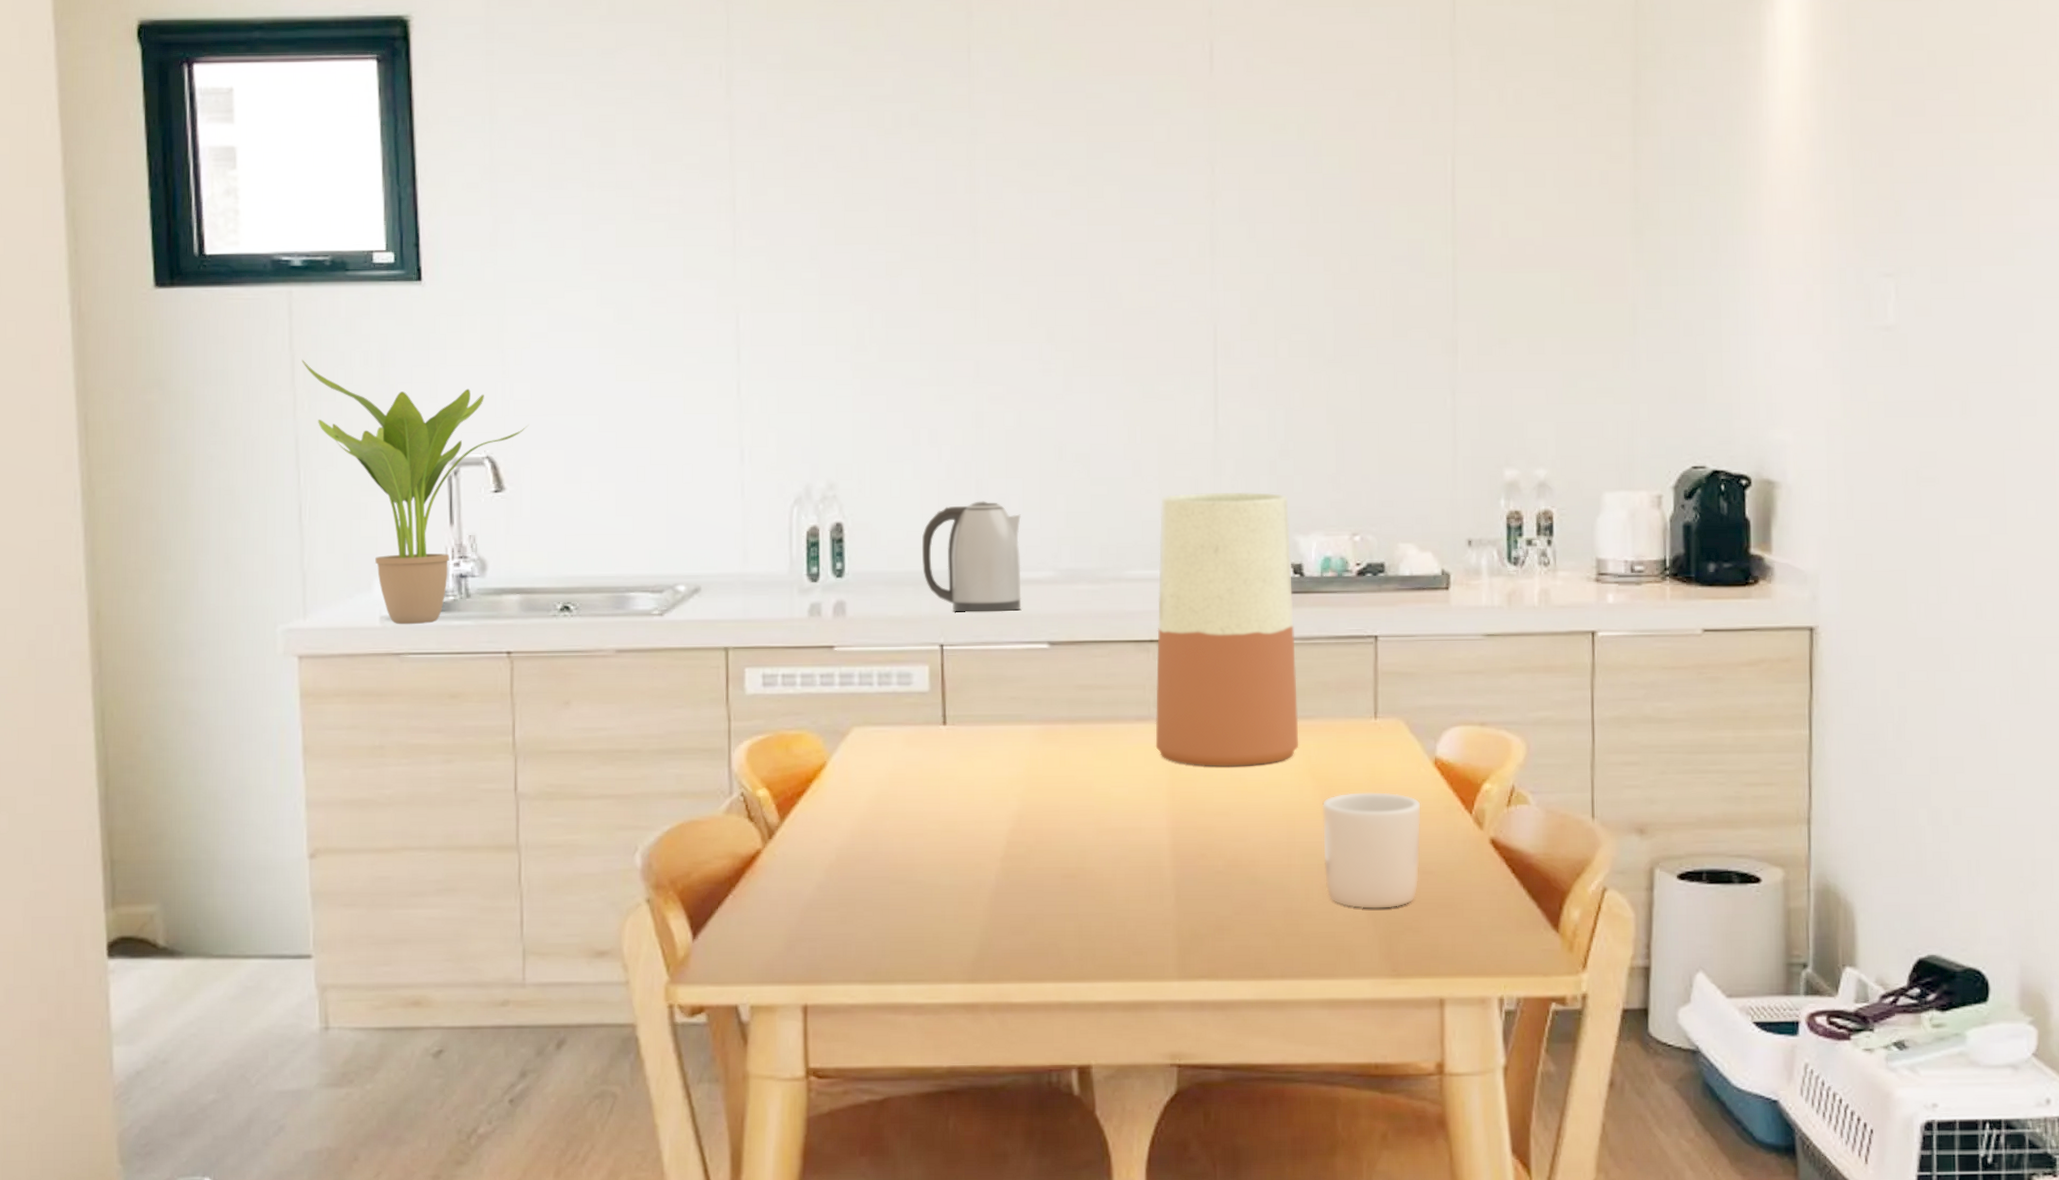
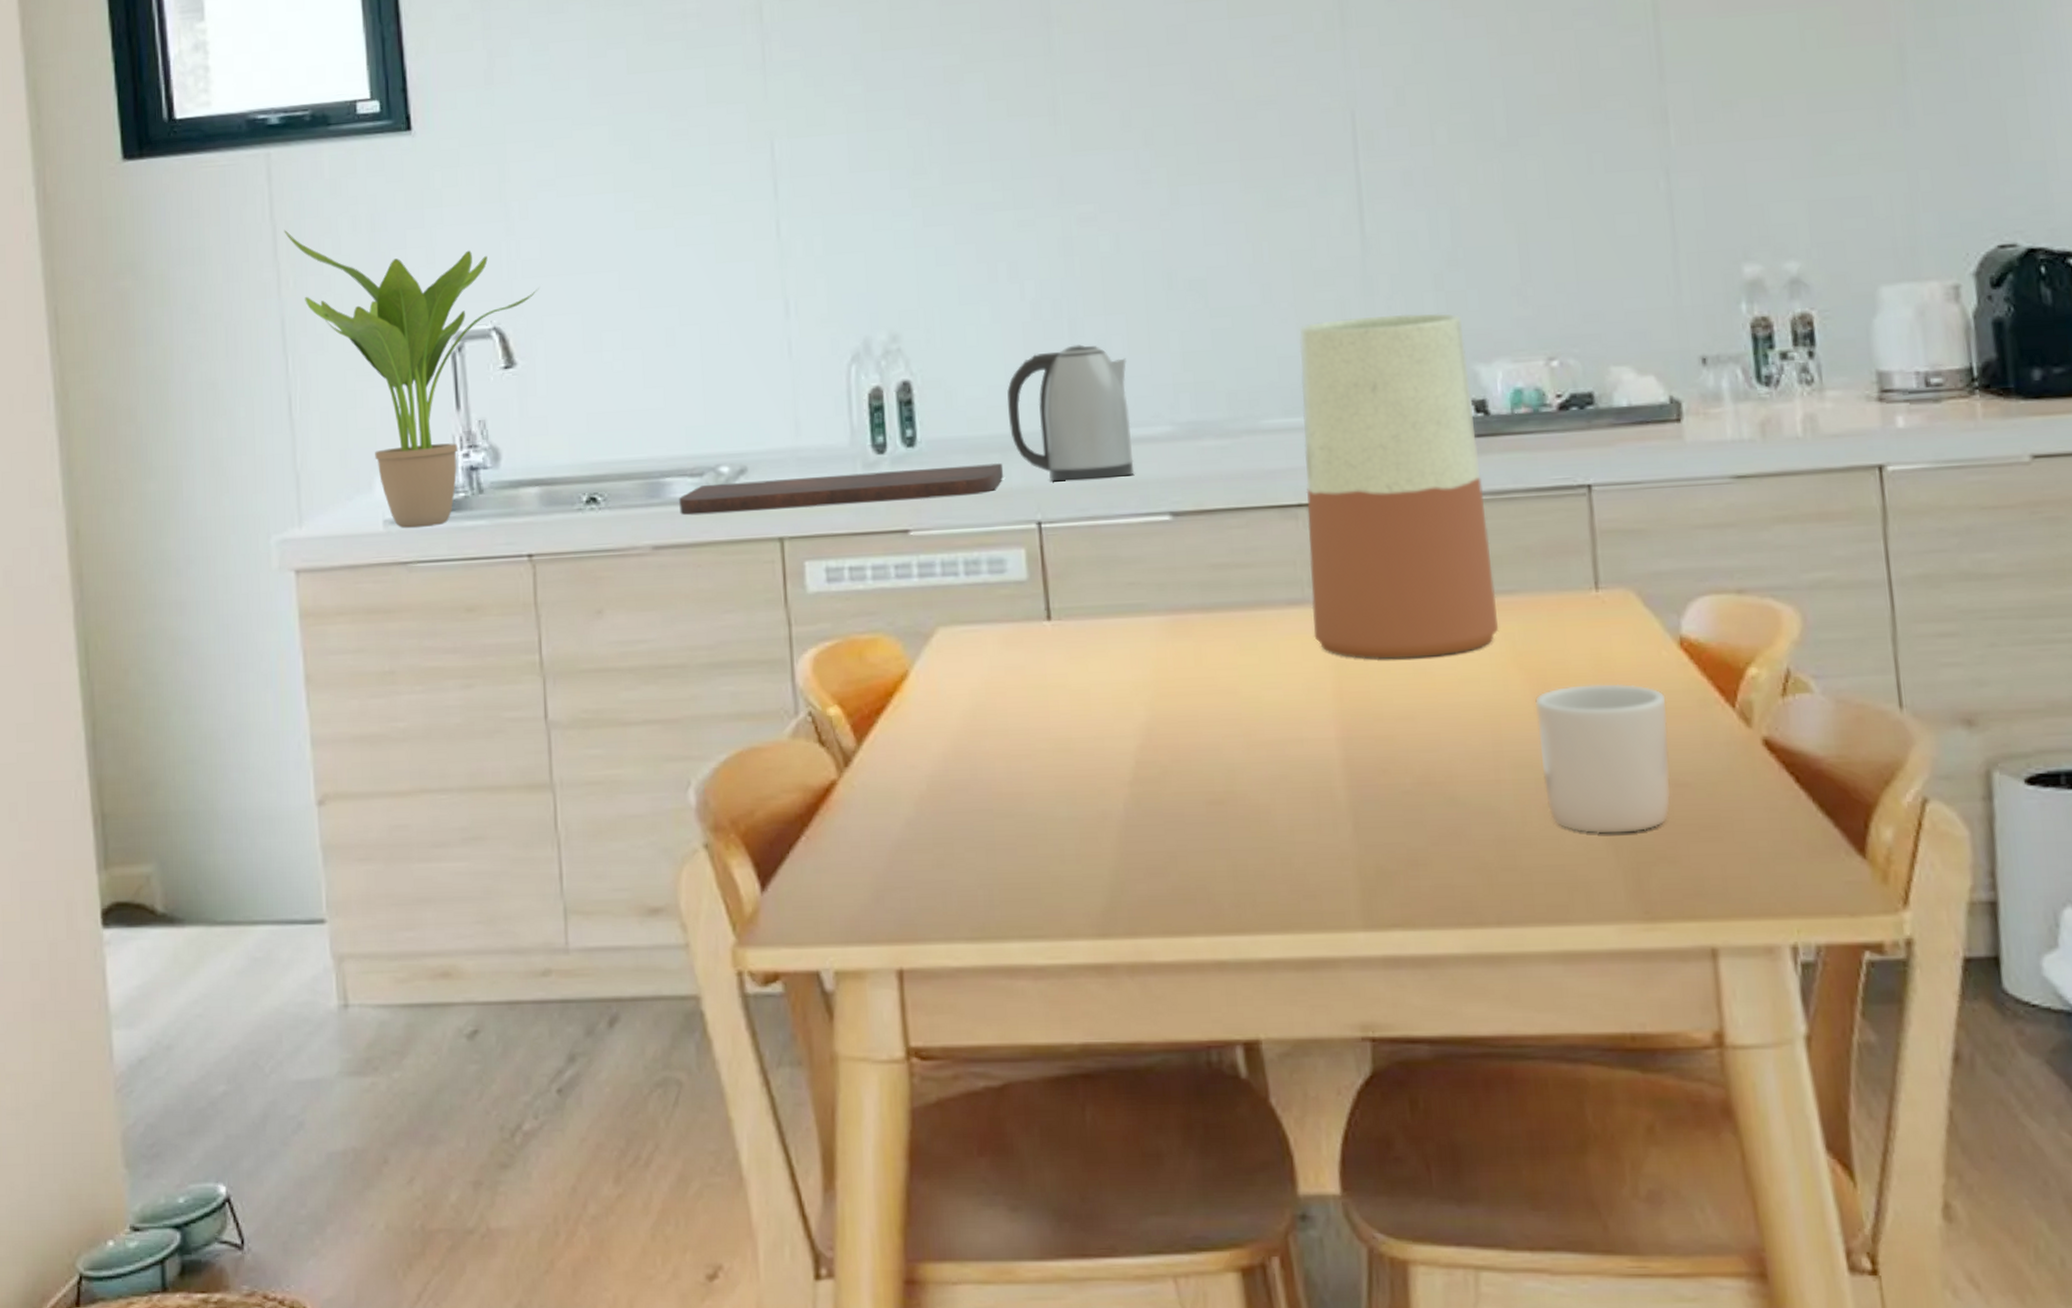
cutting board: none [641,595,915,625] -> present [679,463,1004,516]

